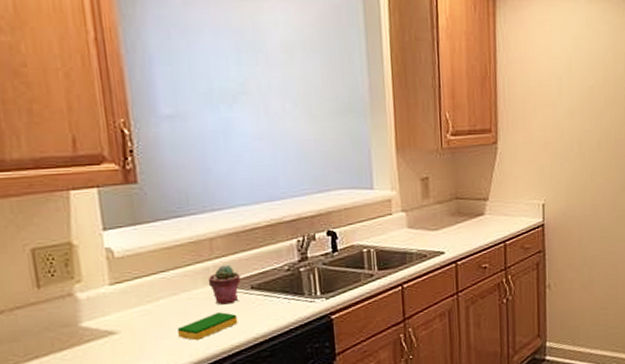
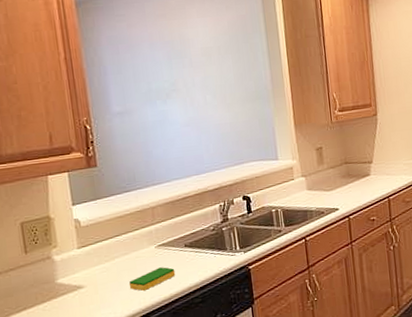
potted succulent: present [207,264,241,305] -> none [151,228,177,261]

